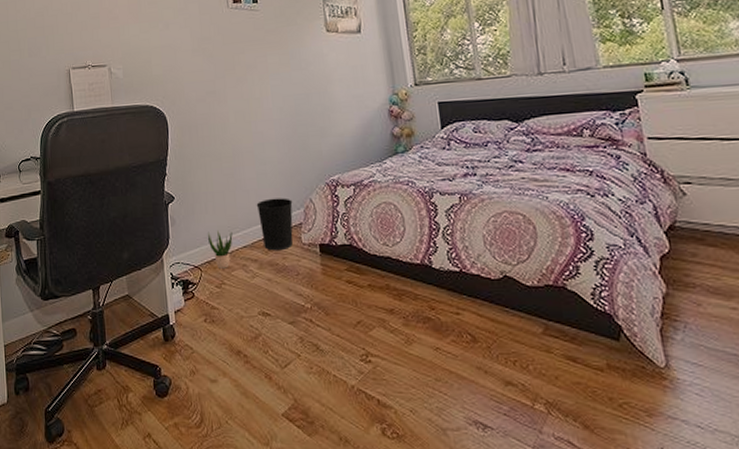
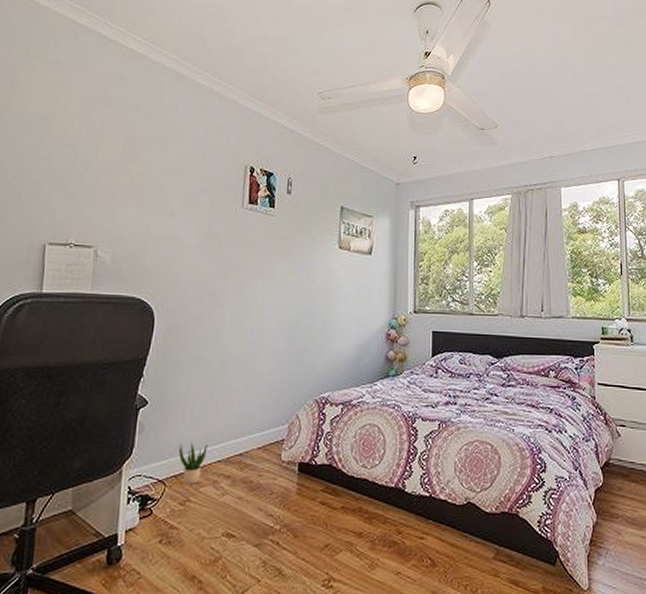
wastebasket: present [256,198,294,251] -> none [239,411,278,468]

